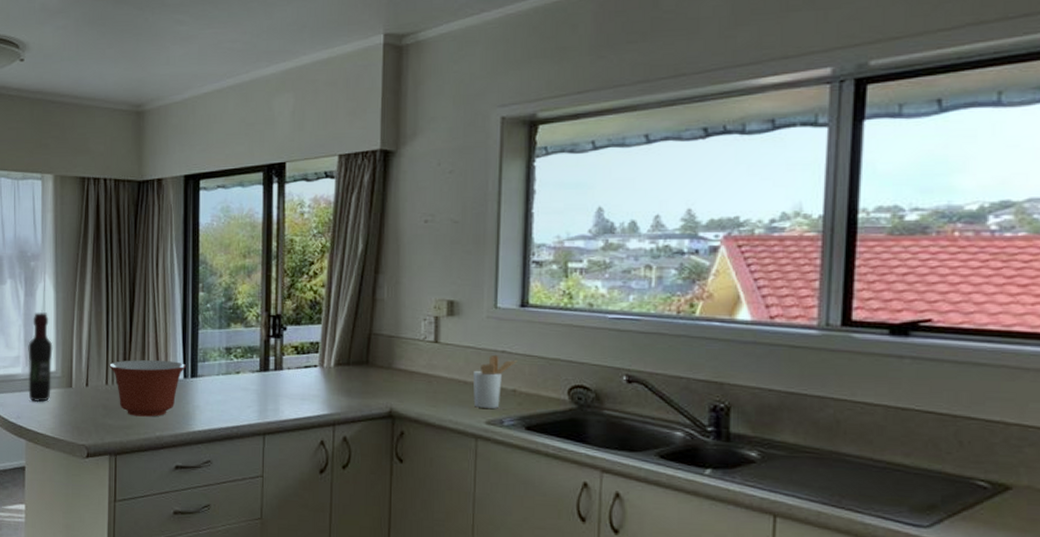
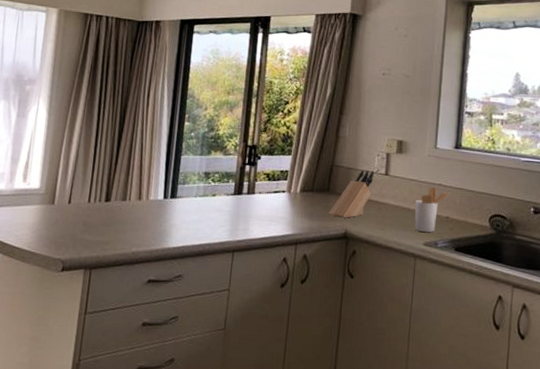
wine bottle: present [28,312,53,403] -> none [9,132,40,218]
mixing bowl: present [109,360,187,417] -> none [93,180,168,234]
knife block: none [370,338,421,394] -> present [329,170,374,218]

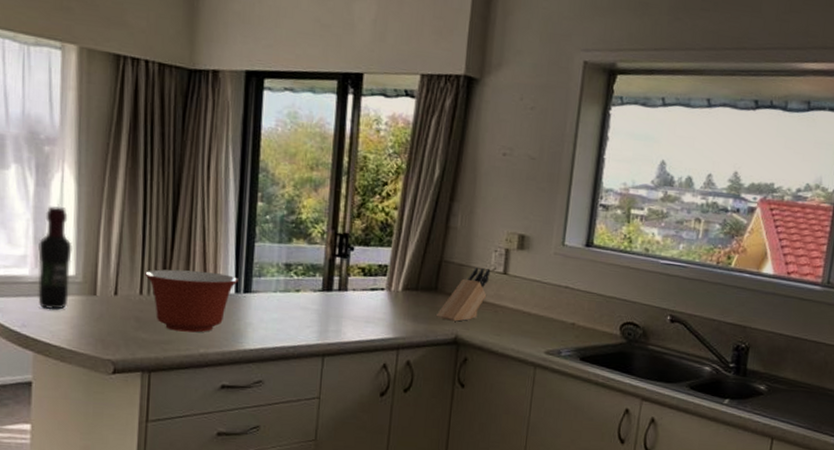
wine bottle: none [9,132,40,218] -> present [38,206,72,310]
mixing bowl: none [93,180,168,234] -> present [145,269,240,333]
utensil holder: present [414,187,451,232] -> none [535,289,579,340]

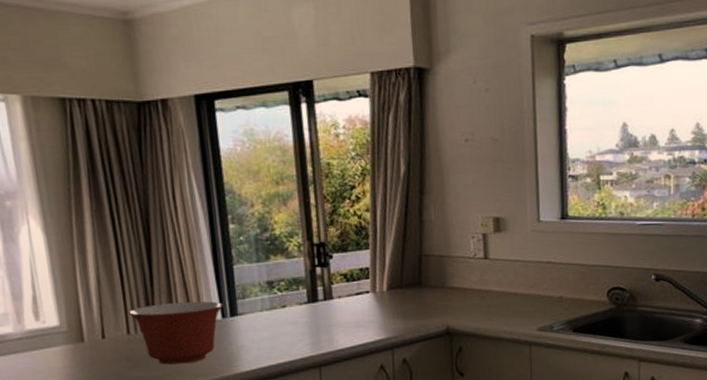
wine bottle: present [38,206,72,310] -> none [17,260,57,364]
knife block: present [436,268,491,322] -> none [425,256,472,313]

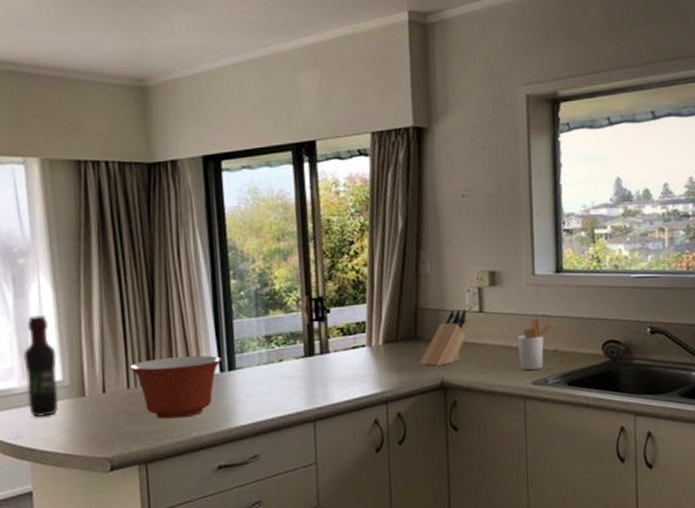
wine bottle: none [17,260,57,364] -> present [23,315,59,418]
knife block: none [425,256,472,313] -> present [420,310,467,367]
utensil holder: none [522,265,562,317] -> present [517,319,557,370]

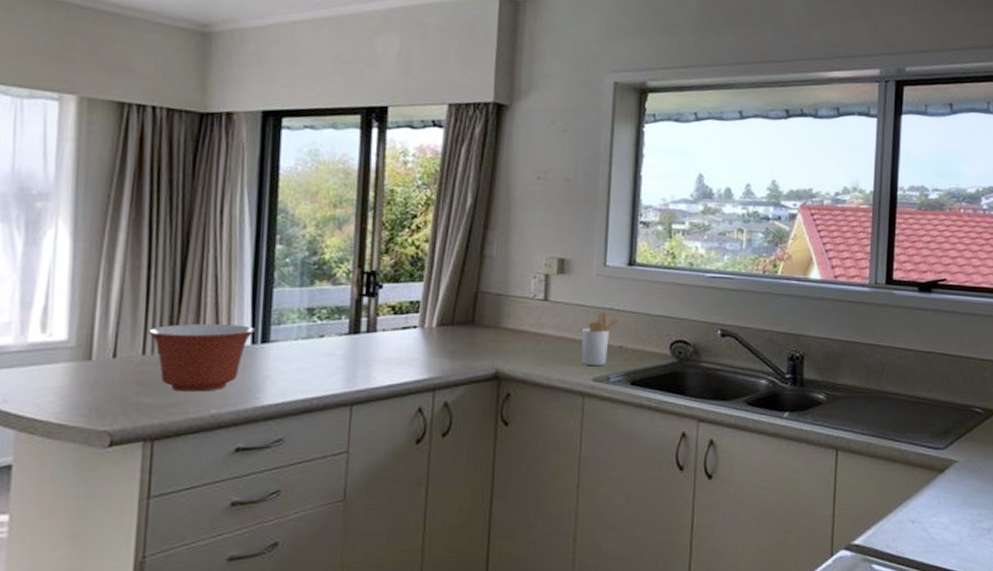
wine bottle: present [23,315,59,418] -> none [22,266,65,381]
knife block: present [420,310,467,367] -> none [475,296,531,355]

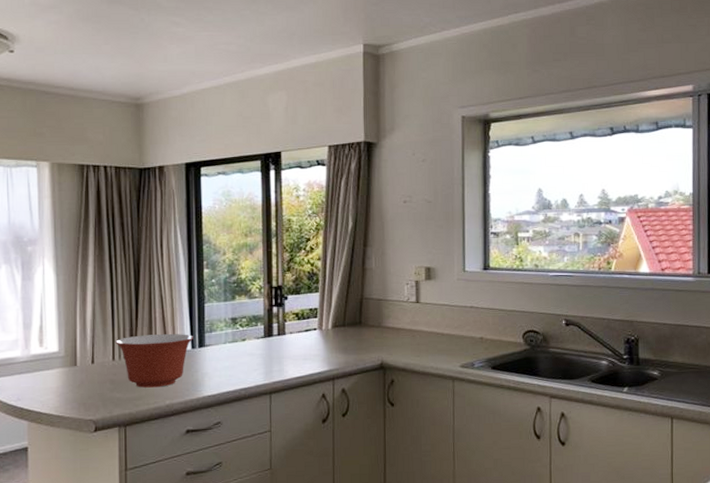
utensil holder: present [581,312,624,365] -> none [448,310,483,354]

